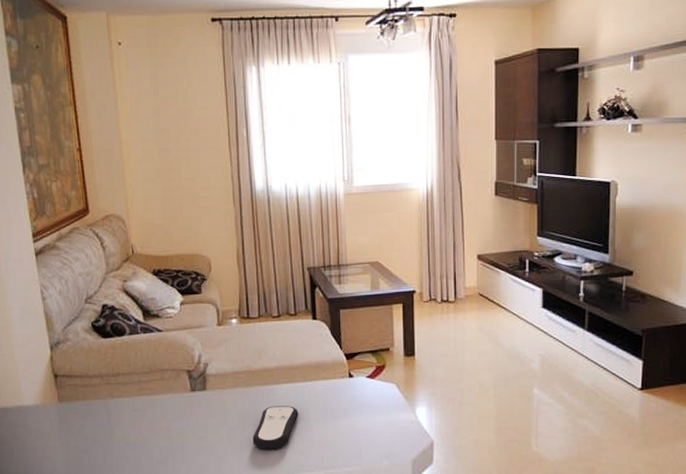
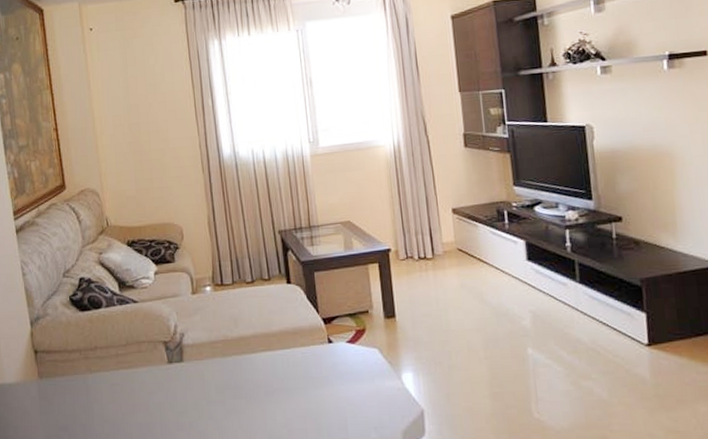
remote control: present [253,406,299,449] -> none [232,375,279,424]

